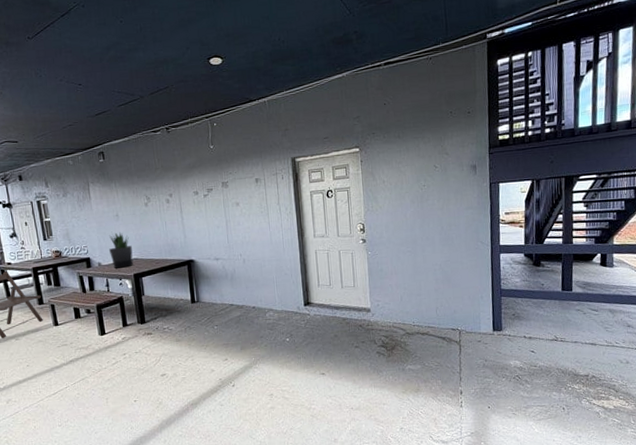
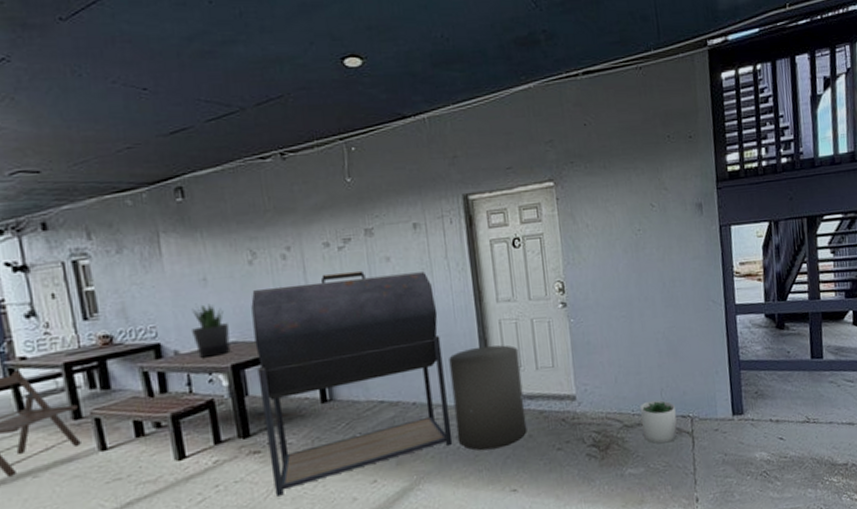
barbecue grill: none [146,211,280,364] -> present [251,270,453,497]
trash can: none [279,268,334,344] -> present [449,345,527,451]
planter: none [419,315,448,349] -> present [639,400,677,444]

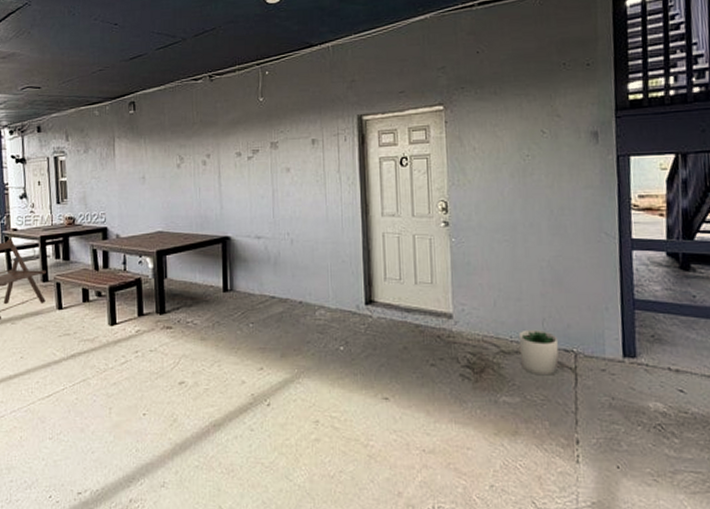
planter: present [190,303,231,358] -> none [129,197,157,242]
barbecue grill: present [251,270,453,497] -> none [176,178,332,369]
trash can: present [449,345,527,451] -> none [334,256,402,355]

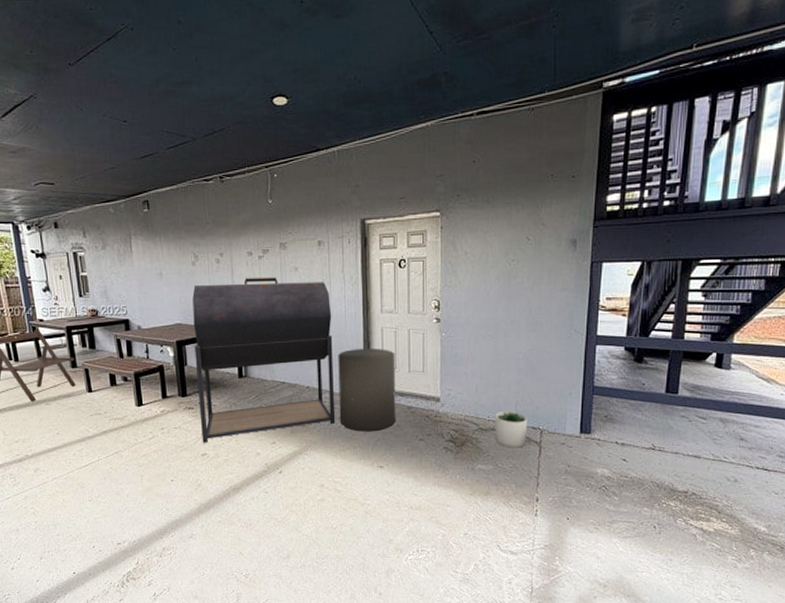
barbecue grill: none [176,178,332,369] -> present [192,276,336,443]
trash can: none [334,256,402,355] -> present [338,348,396,432]

